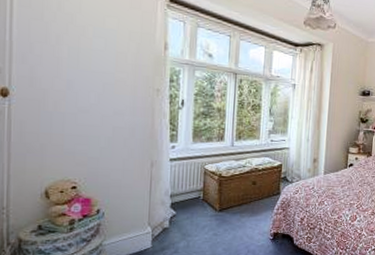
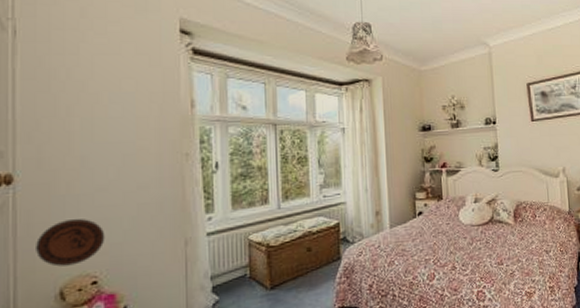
decorative plate: none [26,133,85,171] -> present [36,219,105,267]

